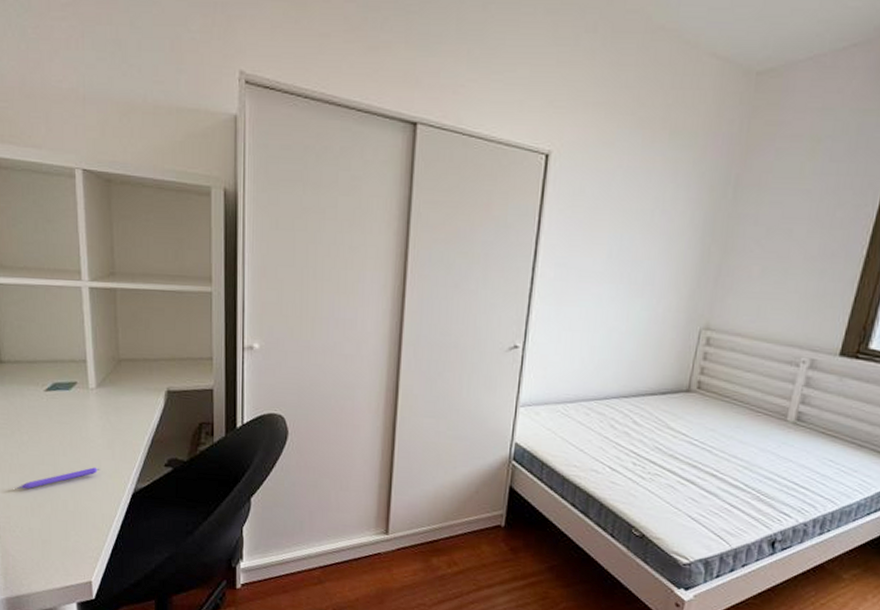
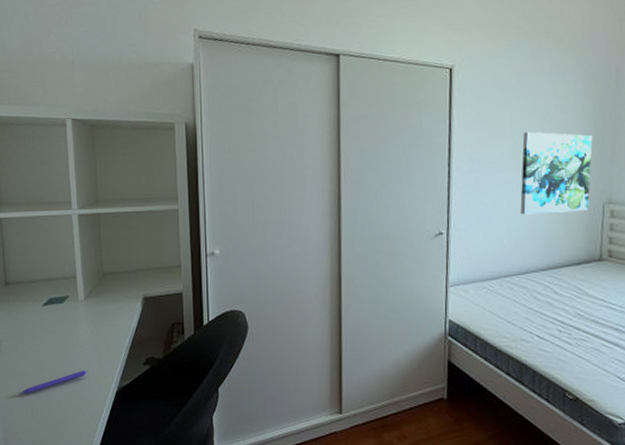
wall art: none [608,239,699,336] -> present [520,131,593,215]

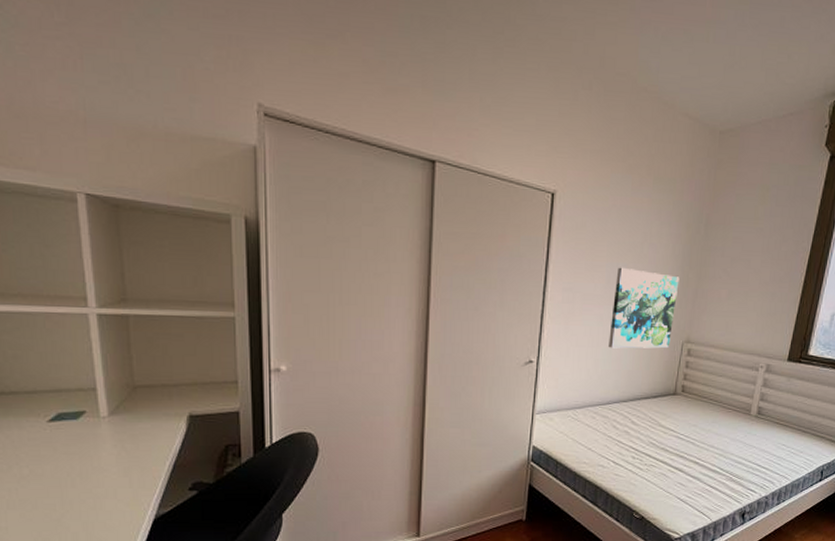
pen: present [18,370,89,394] -> none [15,497,116,525]

